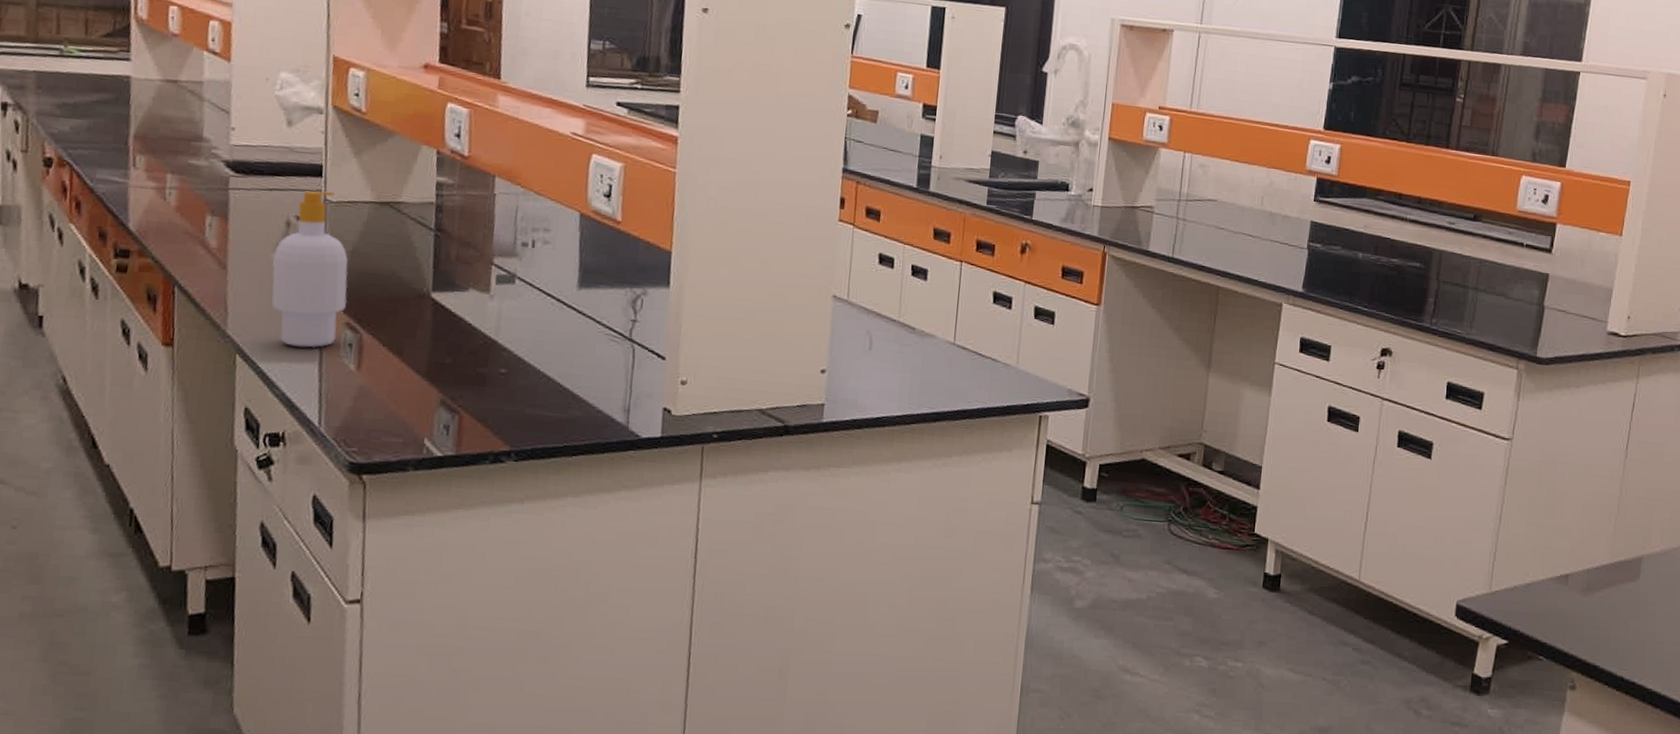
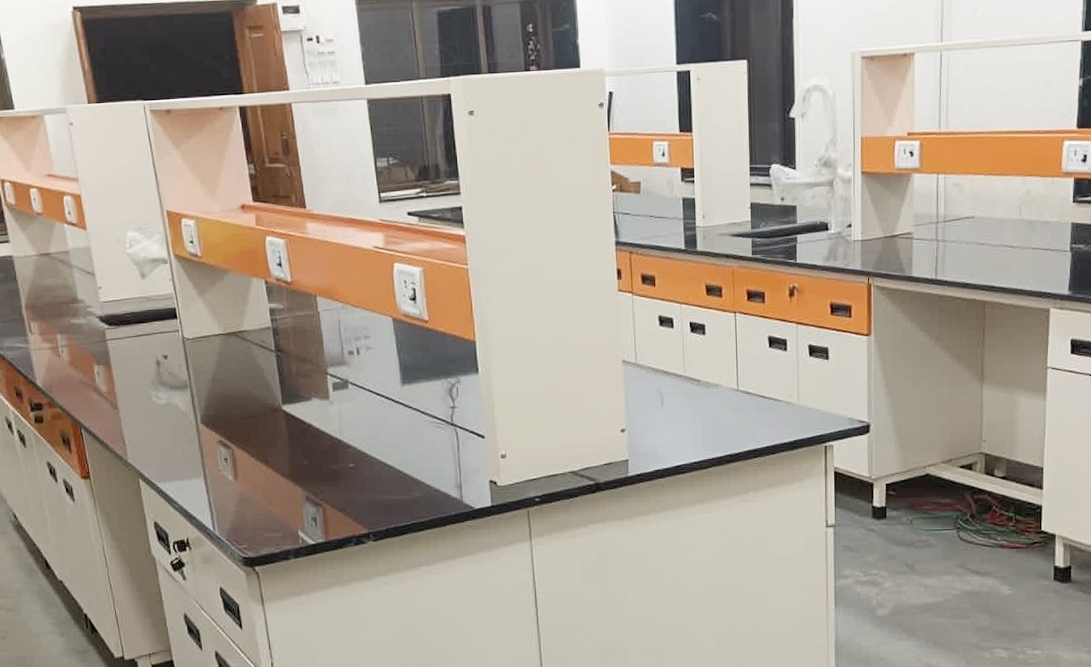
soap bottle: present [271,191,348,348] -> none [151,330,217,466]

